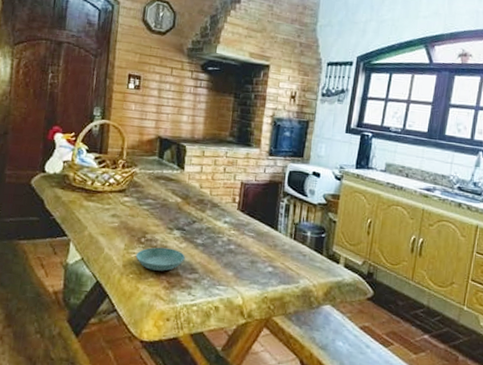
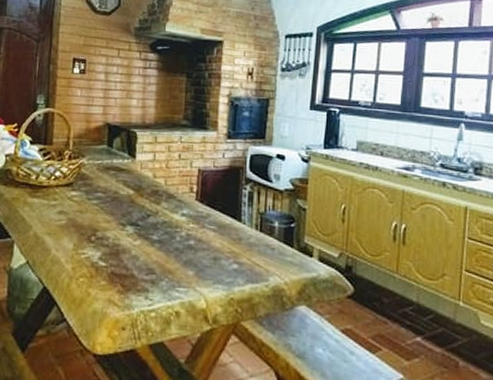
saucer: present [136,247,185,271] -> none [86,246,140,273]

